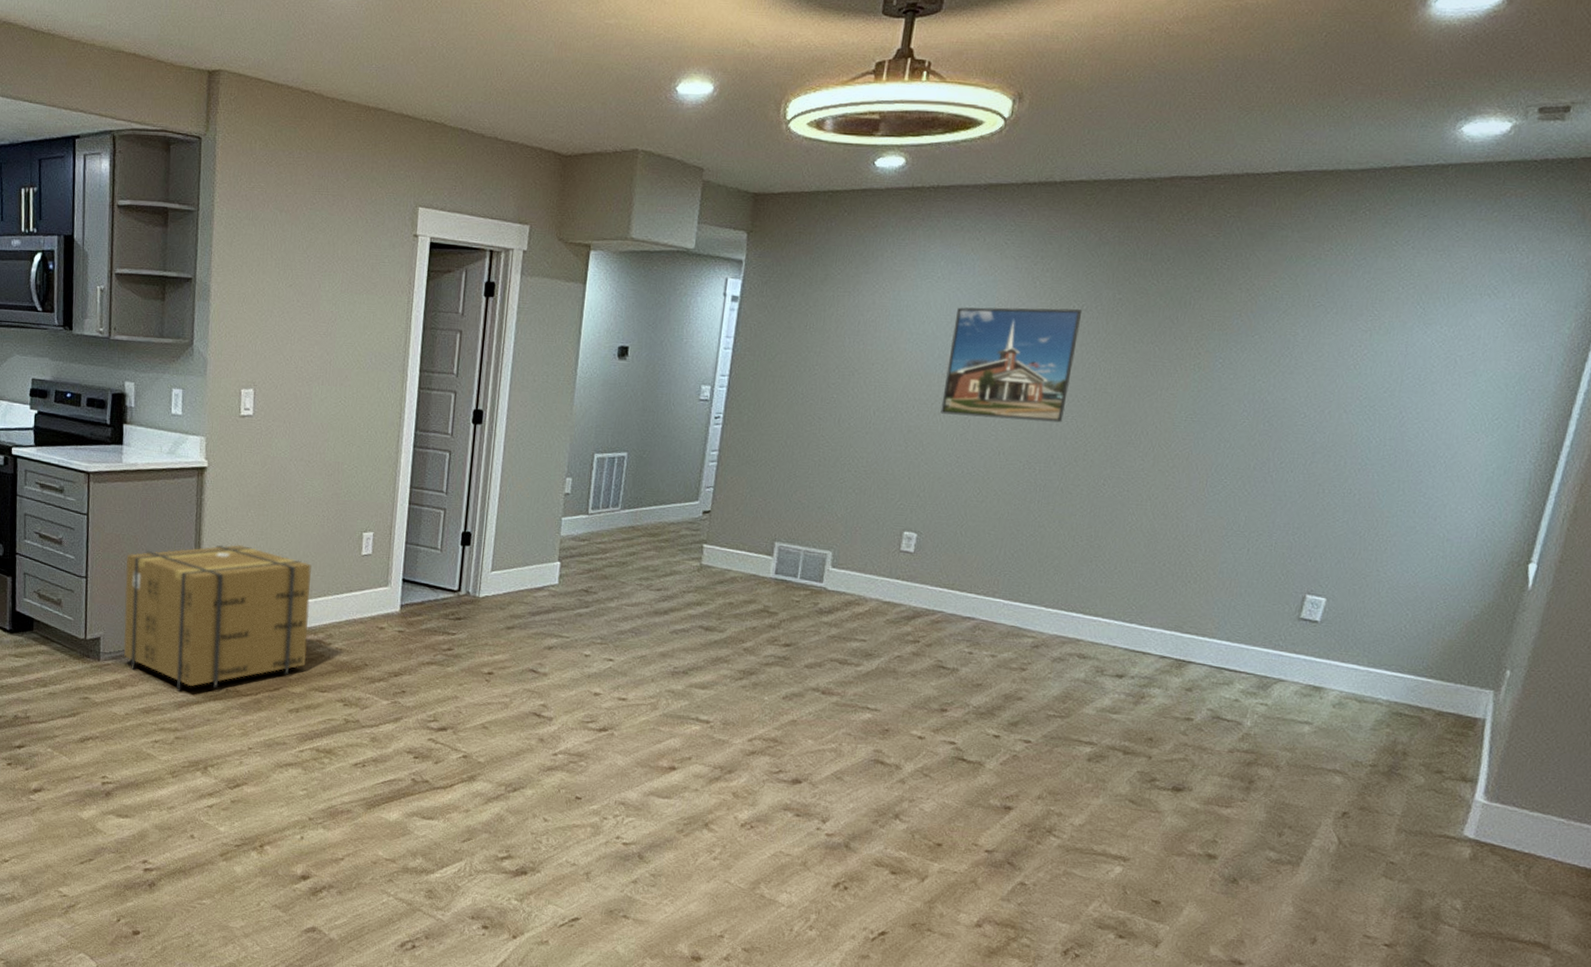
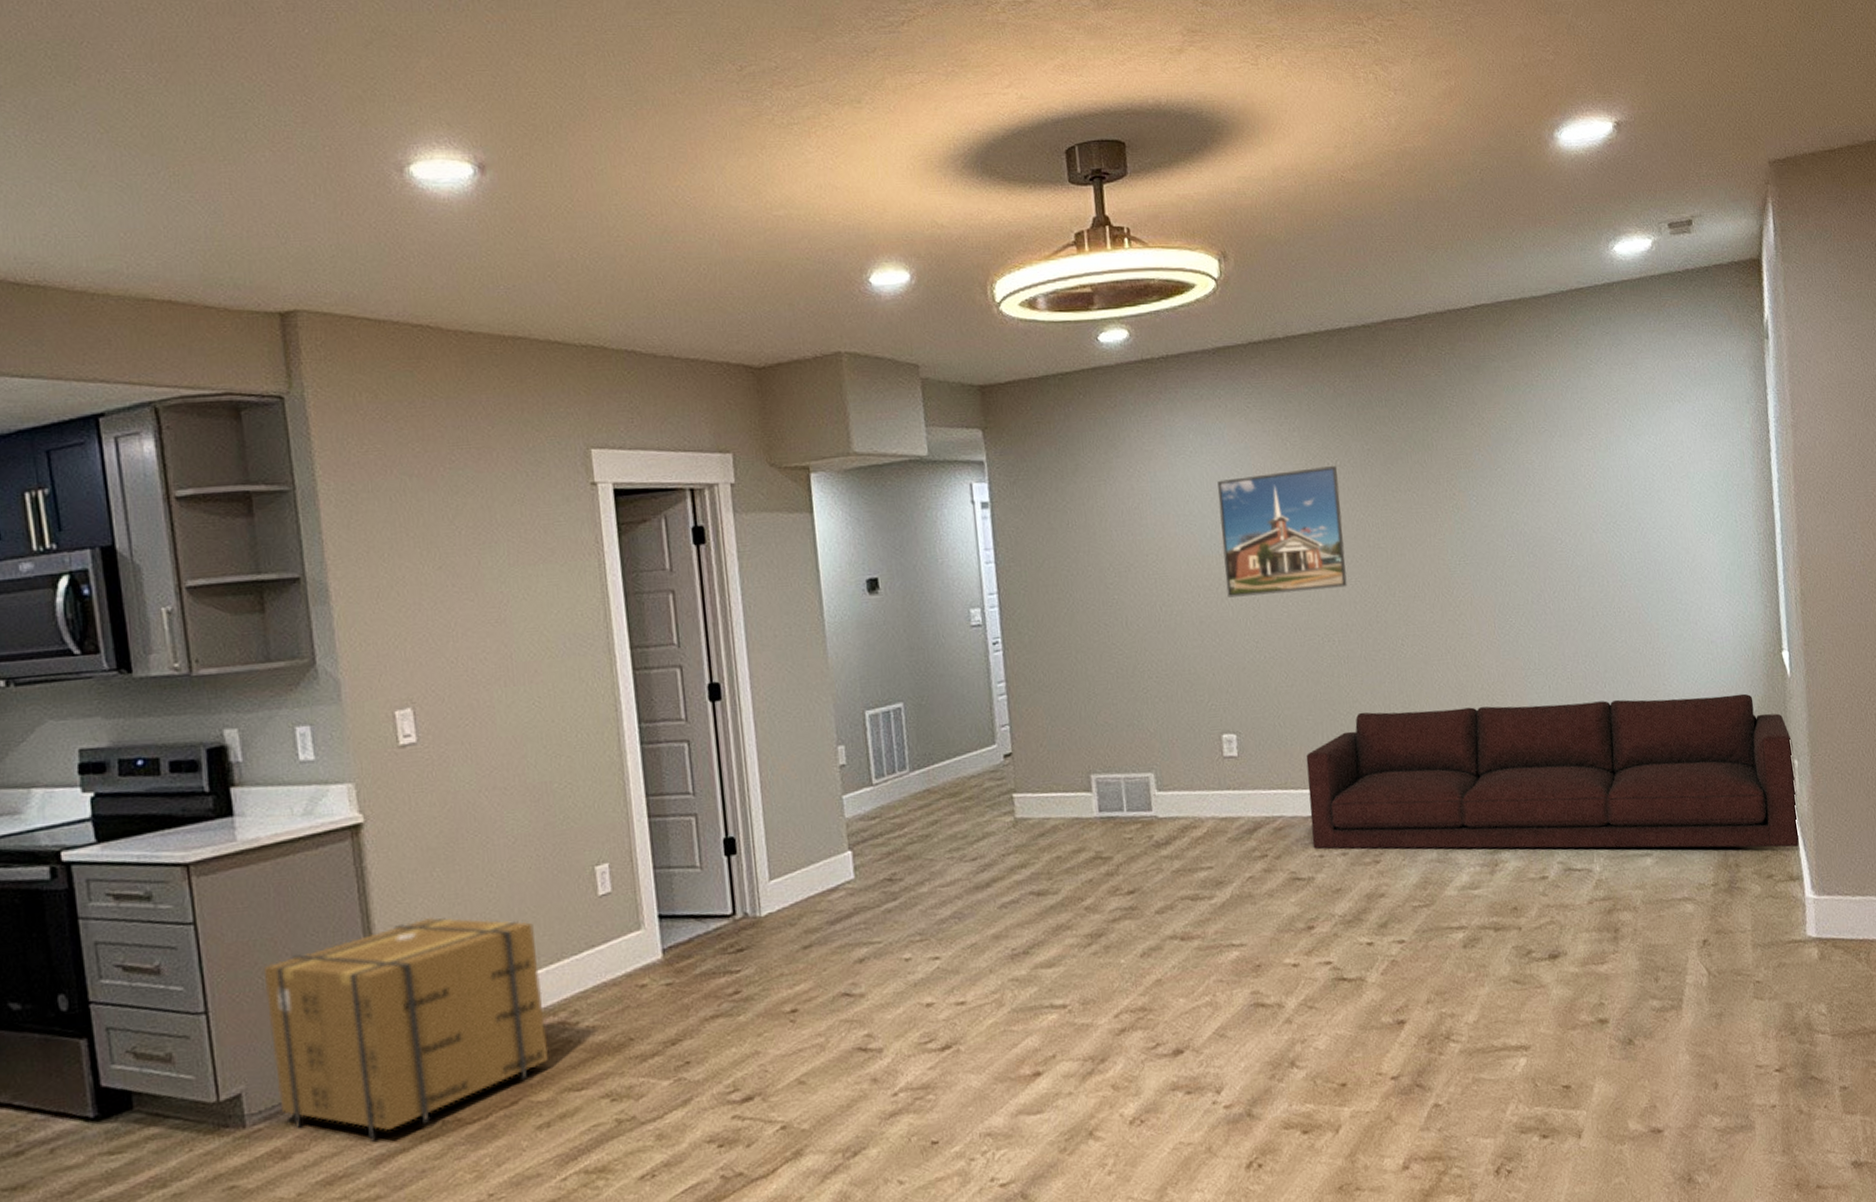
sofa: none [964,537,1511,751] -> present [1306,693,1800,849]

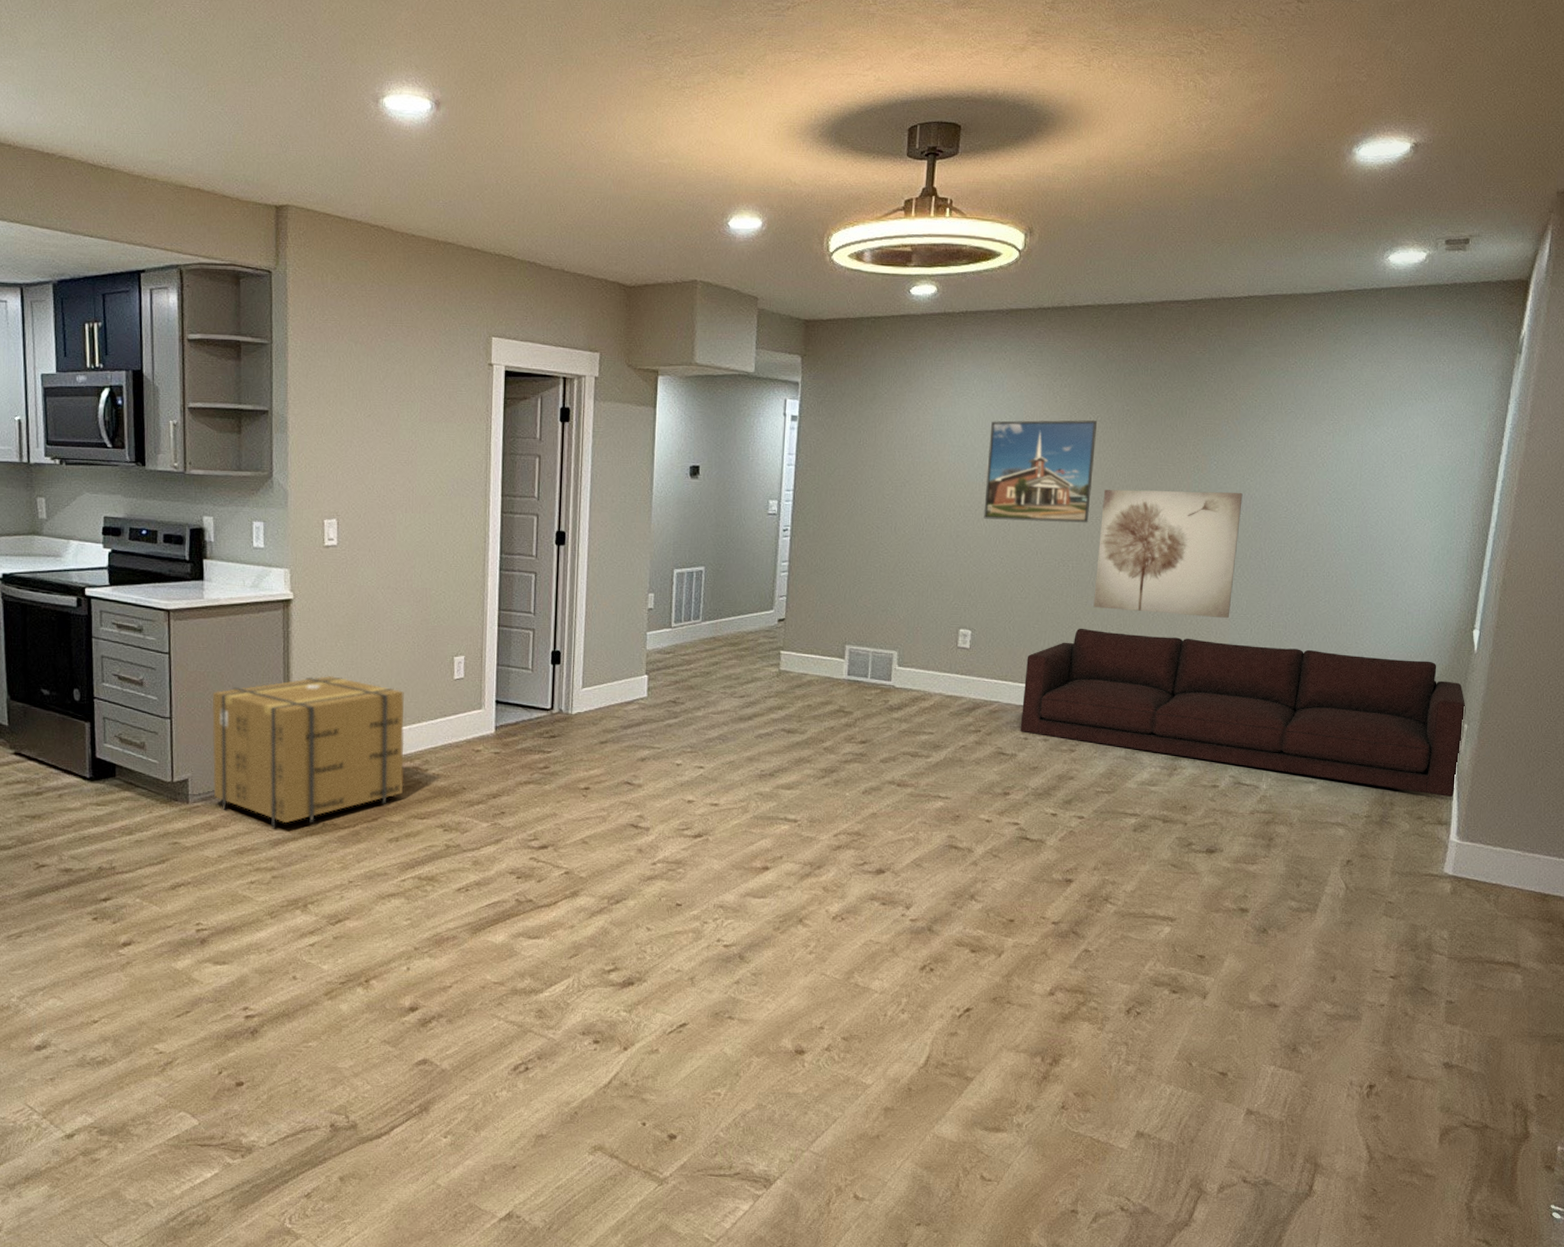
wall art: none [1358,528,1523,686] -> present [1093,489,1243,619]

